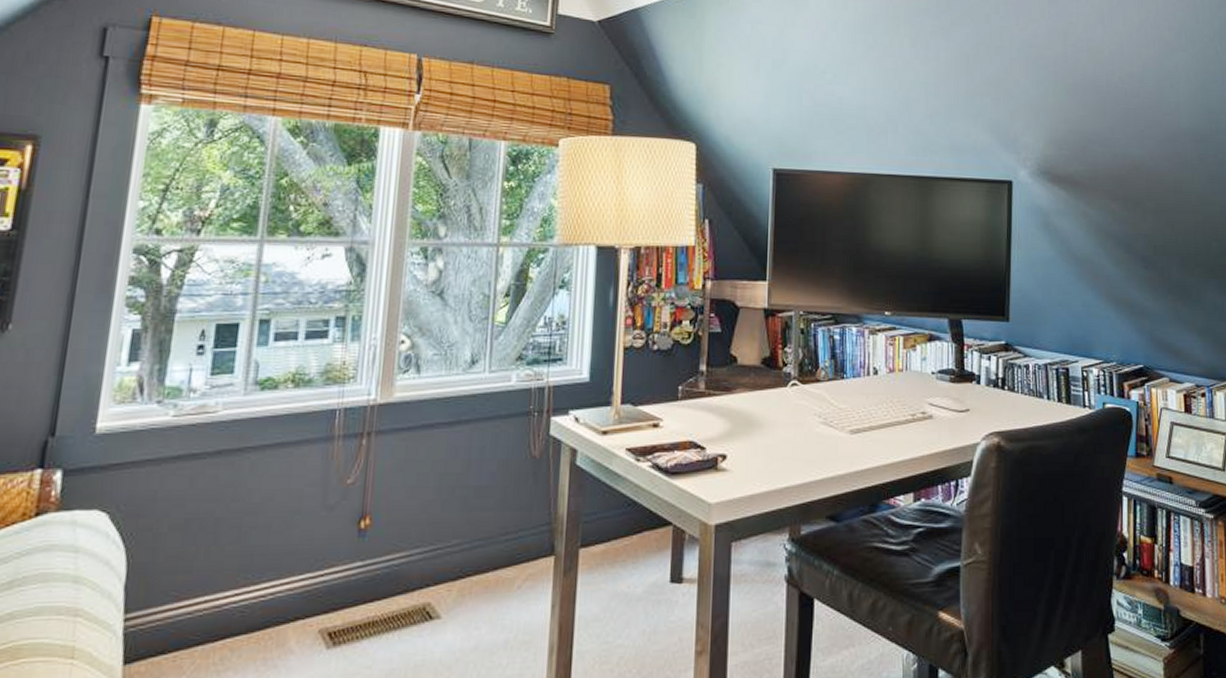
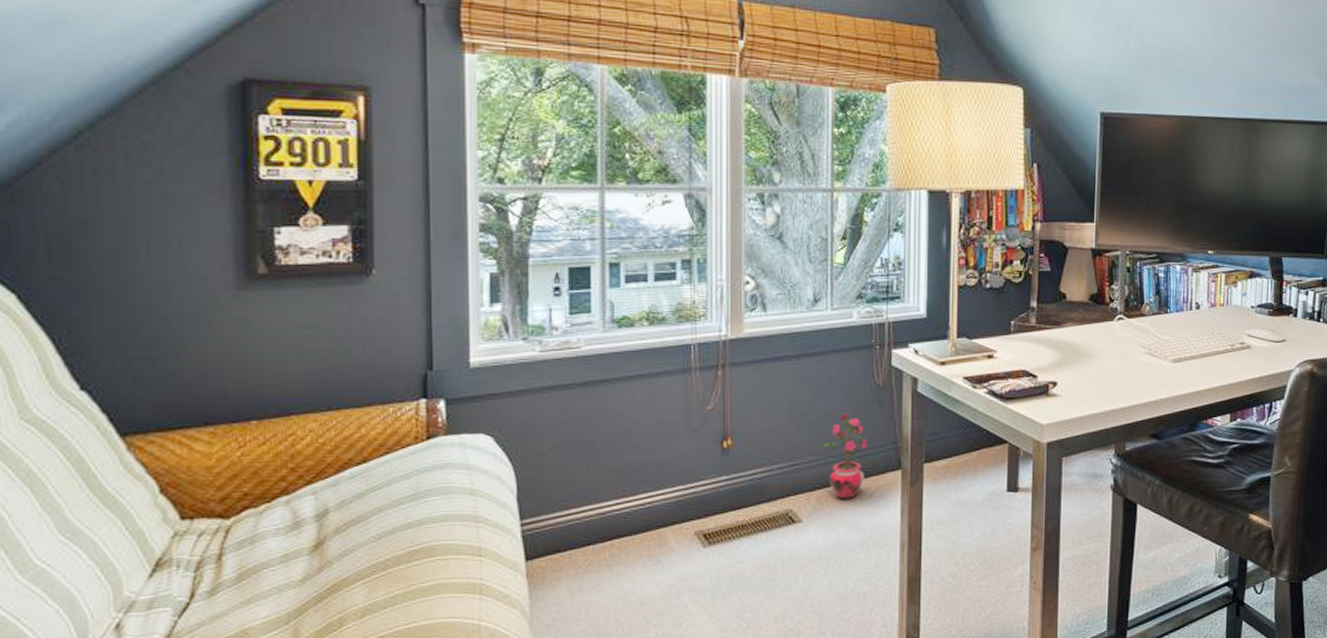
potted plant: none [469,488,519,592] -> present [823,413,868,500]

